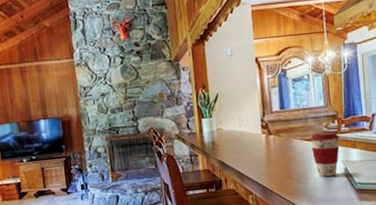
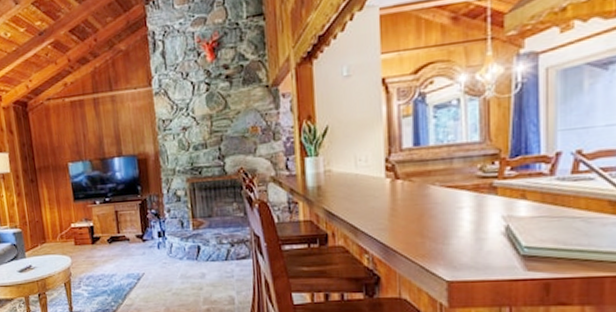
coffee cup: present [310,131,340,177] -> none [455,176,502,237]

